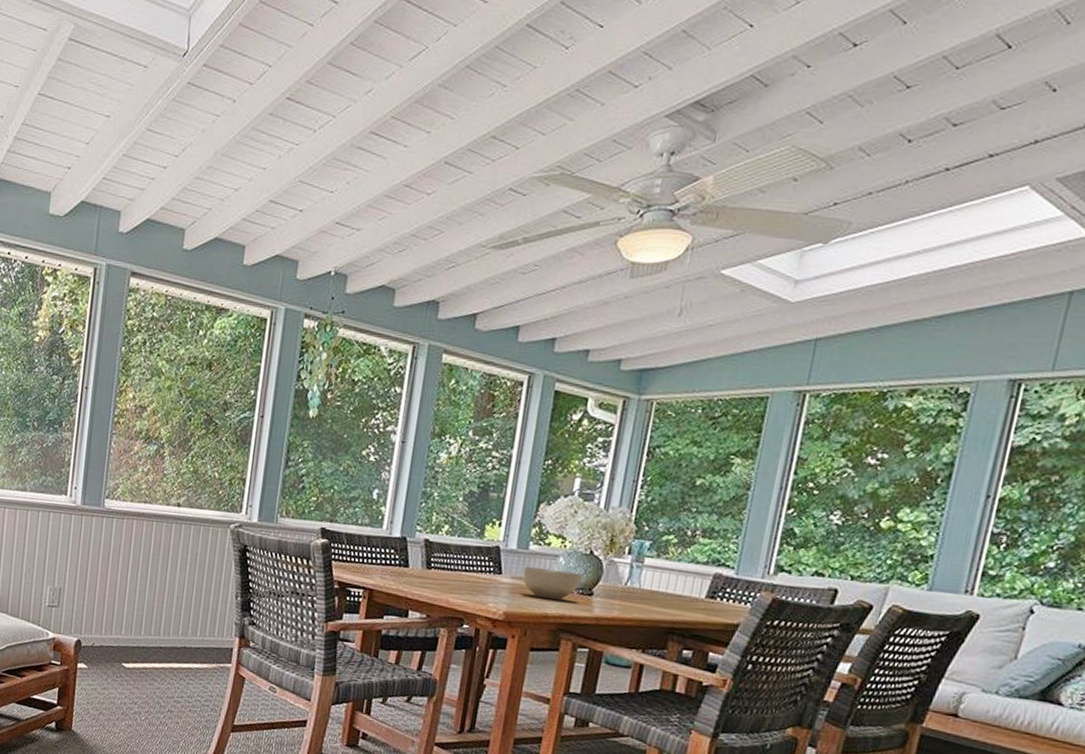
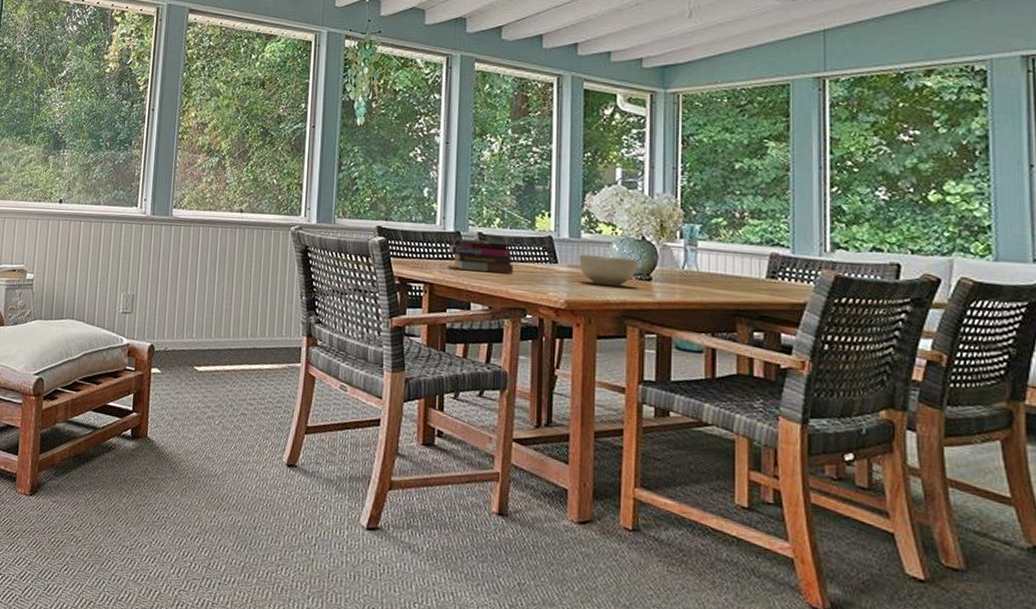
books: none [392,544,458,584] -> present [449,238,513,275]

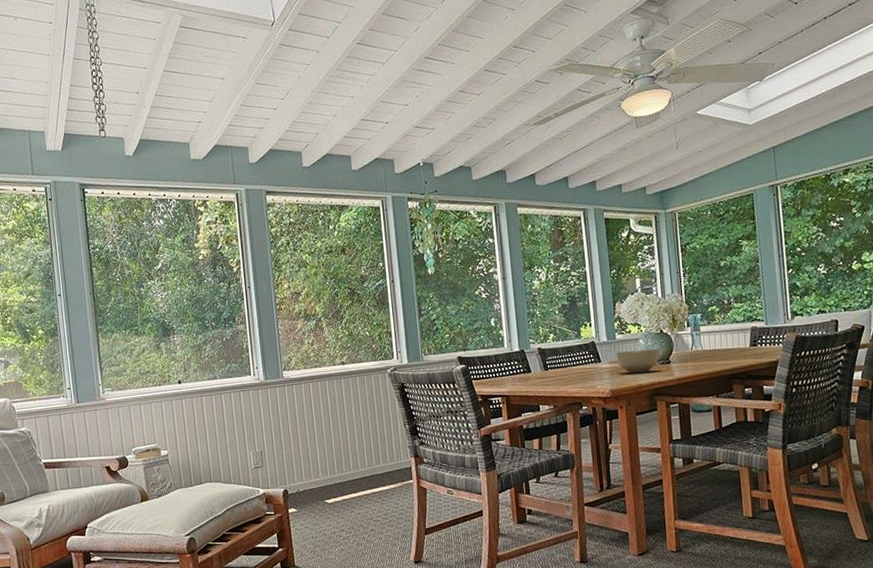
books: present [449,238,513,275] -> none [517,352,569,381]

